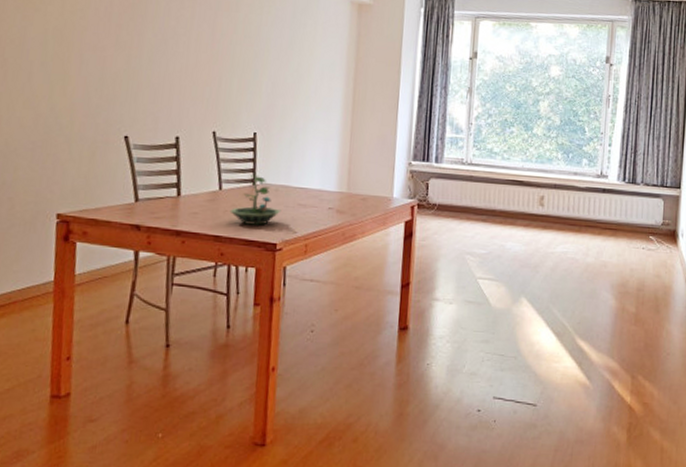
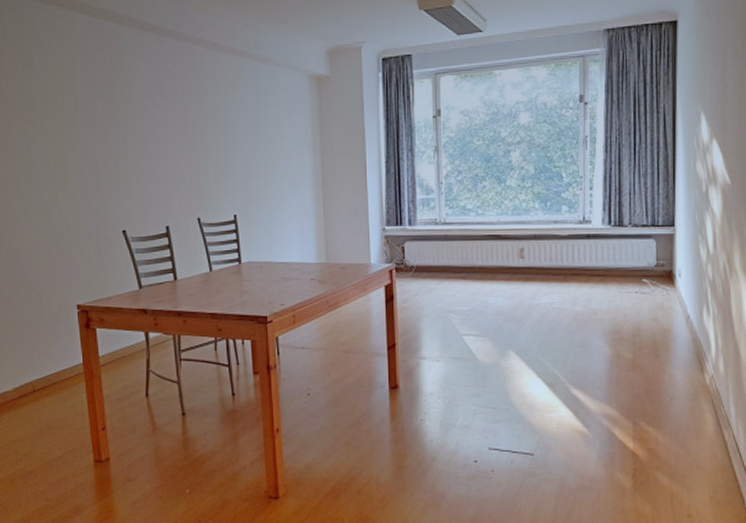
terrarium: present [230,174,282,225] -> none [221,254,268,301]

